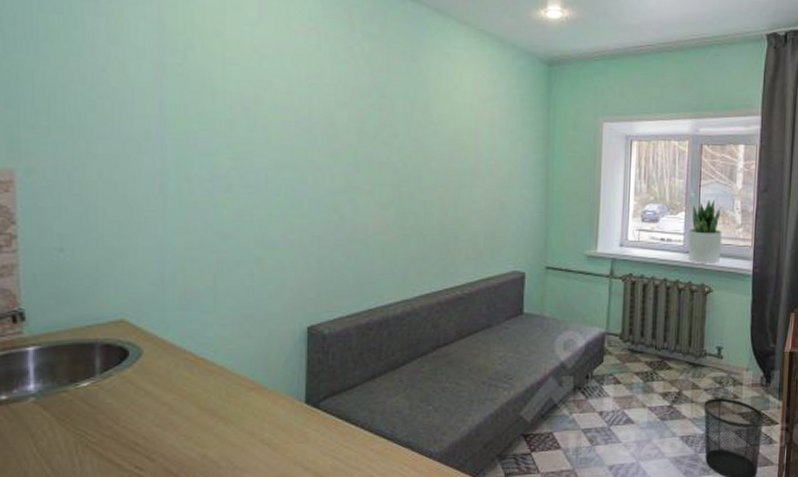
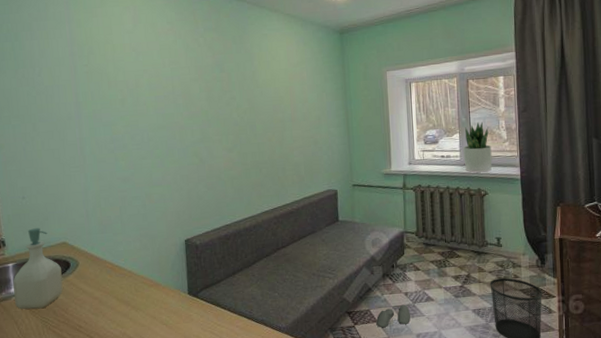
soap bottle: none [33,296,114,417] -> present [13,228,63,309]
slippers: none [559,427,603,457] -> present [376,304,410,328]

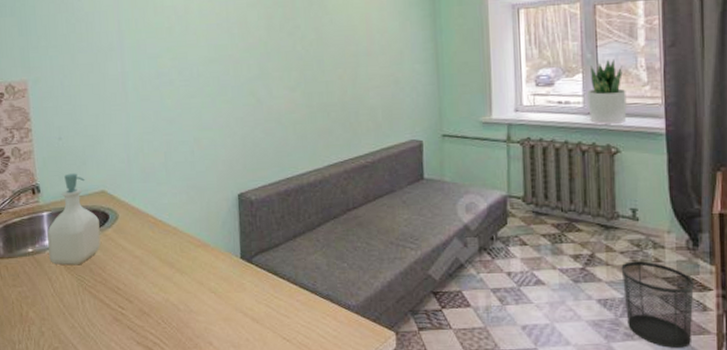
slippers: present [376,304,410,328] -> none [469,287,514,315]

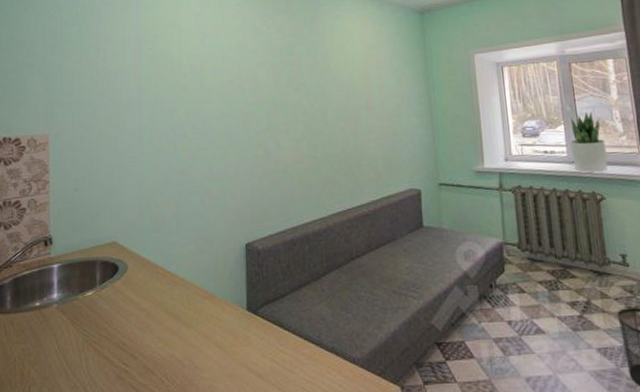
soap bottle: present [47,173,101,266] -> none [56,224,109,320]

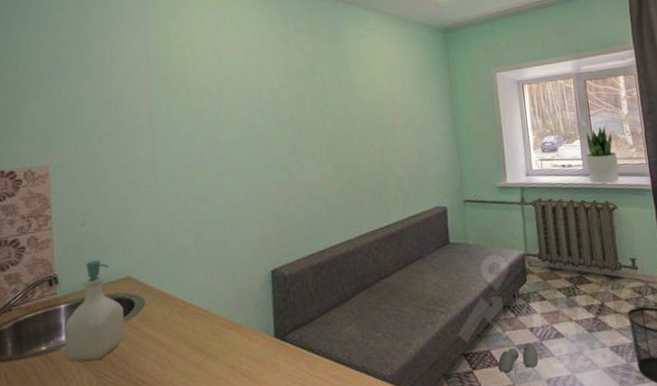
soap bottle: none [56,224,109,320] -> present [64,260,125,362]
slippers: none [472,336,517,367] -> present [498,342,538,373]

